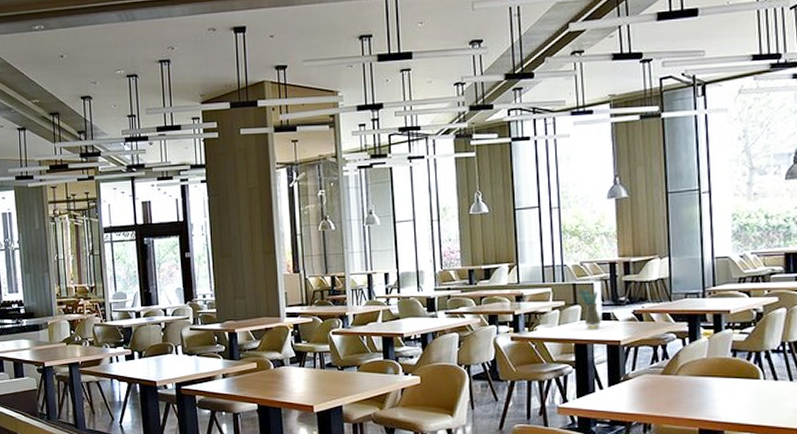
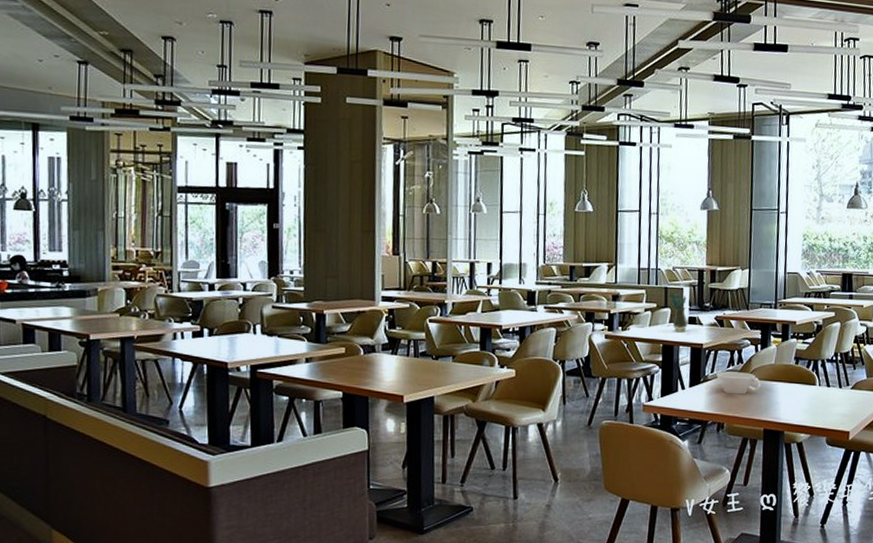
cup: none [638,369,692,393] -> present [716,371,761,395]

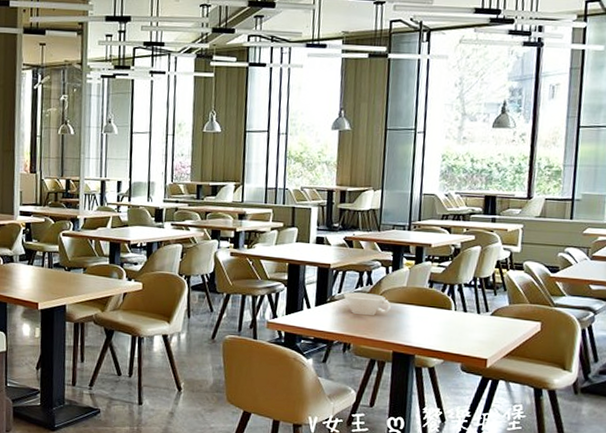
vase: present [669,293,687,333] -> none [297,212,315,253]

